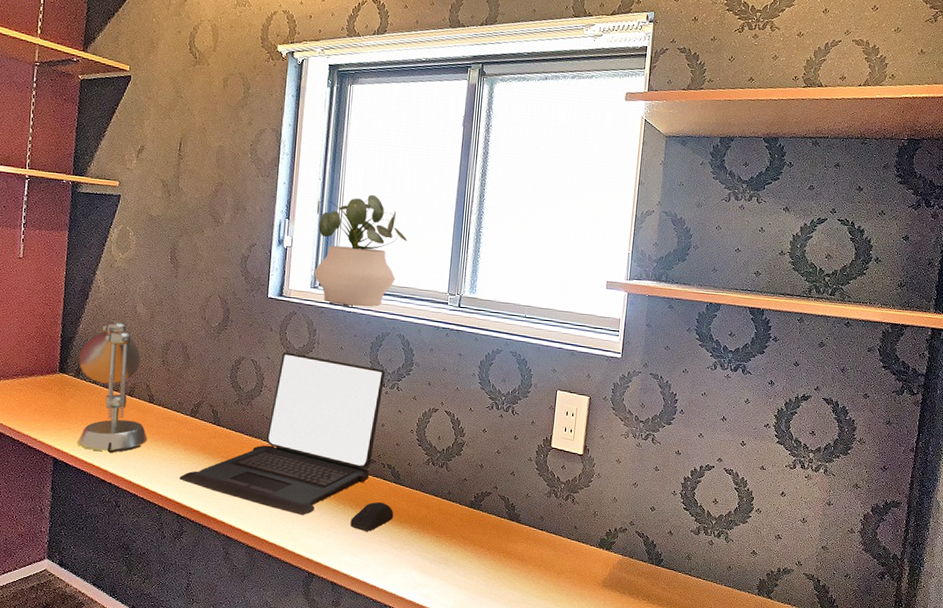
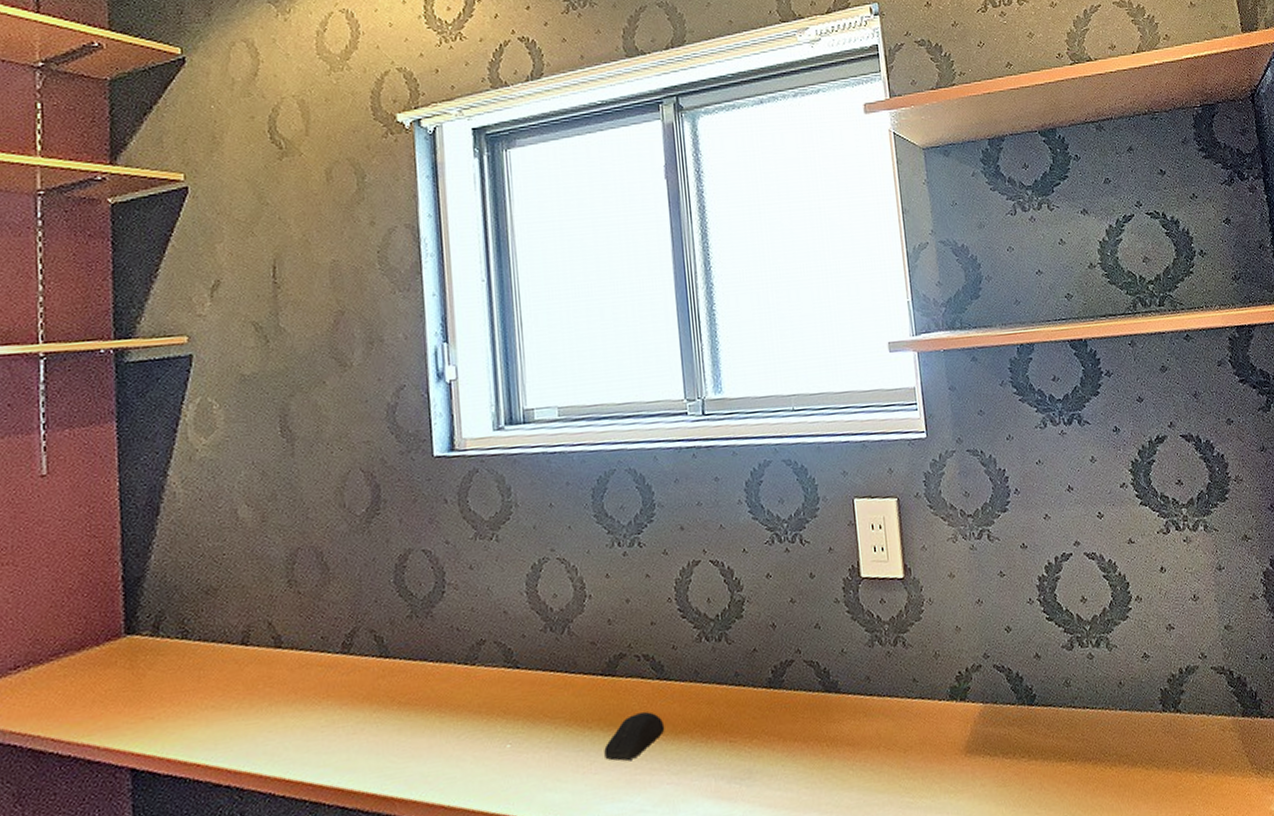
desk lamp: present [77,321,148,453] -> none [154,536,280,743]
laptop: present [179,351,385,516] -> none [337,522,621,762]
potted plant: present [314,194,408,307] -> none [484,287,618,447]

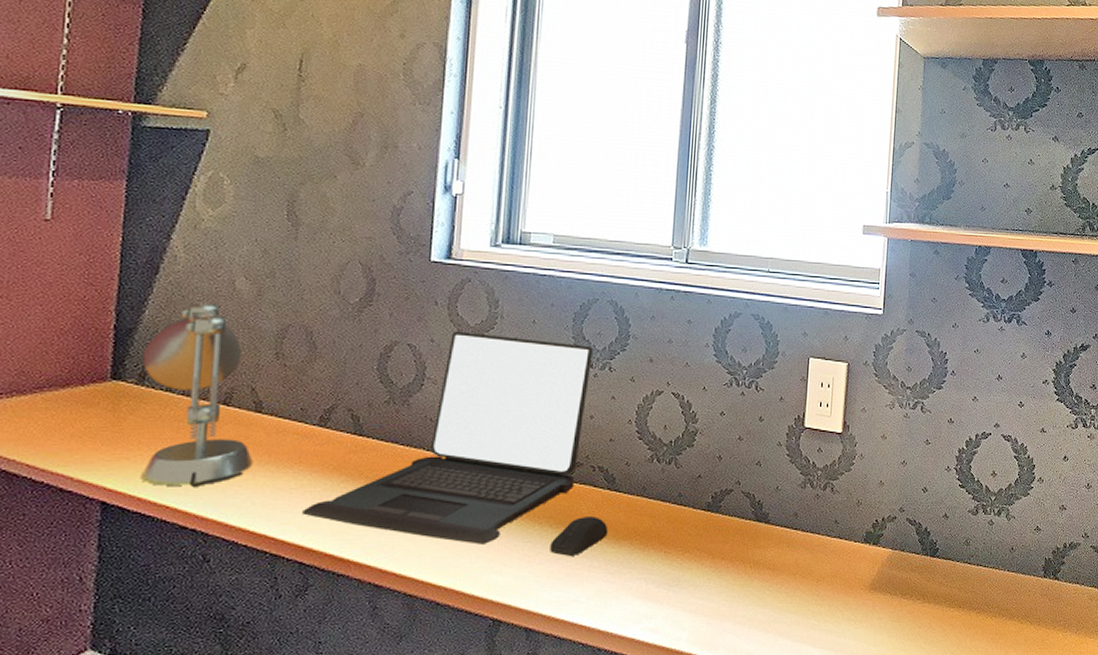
desk lamp: none [154,536,280,743] -> present [140,303,253,487]
laptop: none [337,522,621,762] -> present [302,331,593,546]

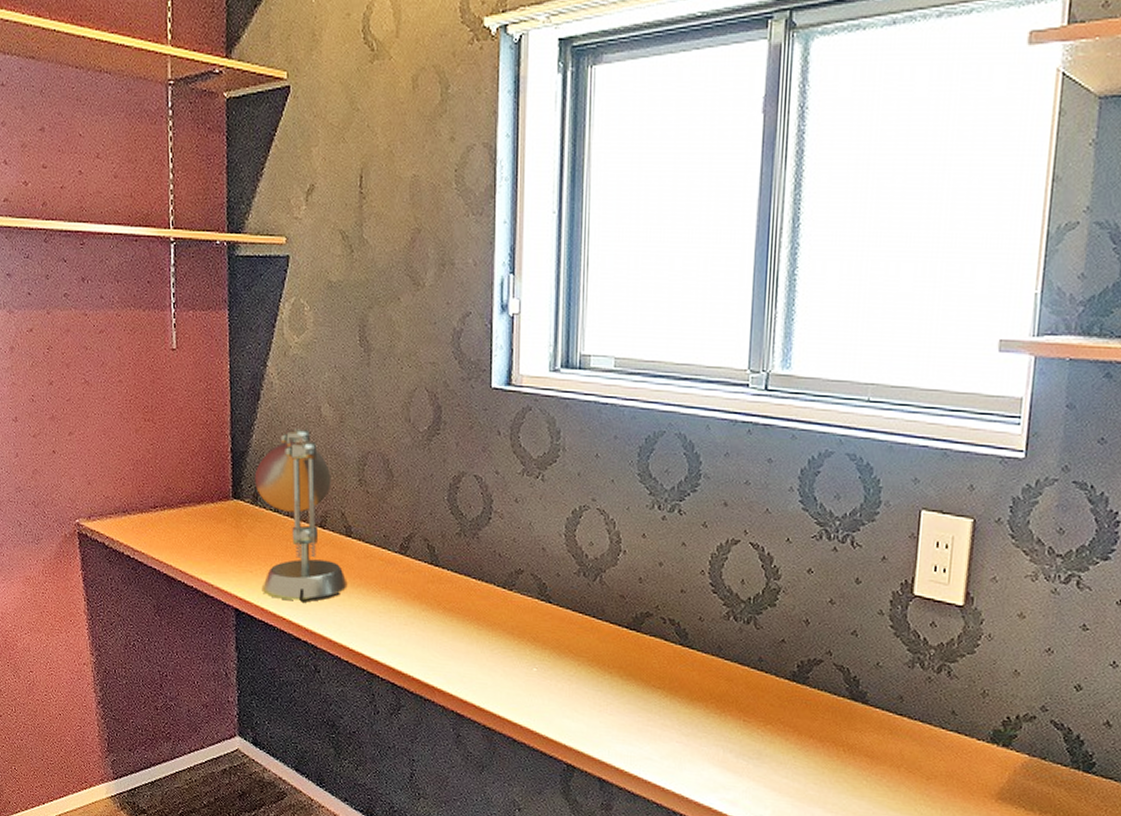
laptop: present [302,331,593,546] -> none [391,463,660,689]
computer mouse: present [550,515,609,556] -> none [621,670,682,711]

